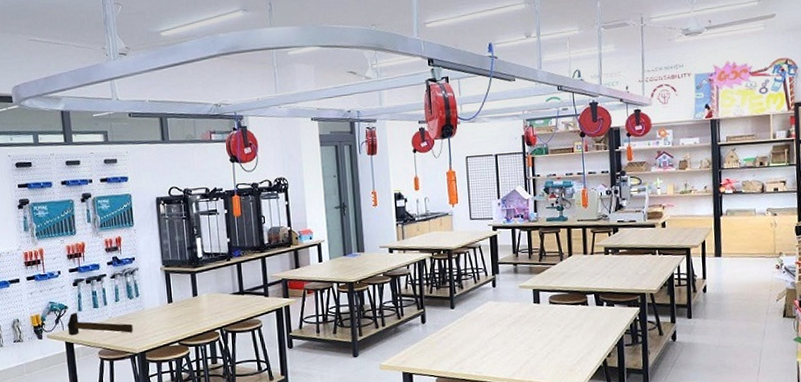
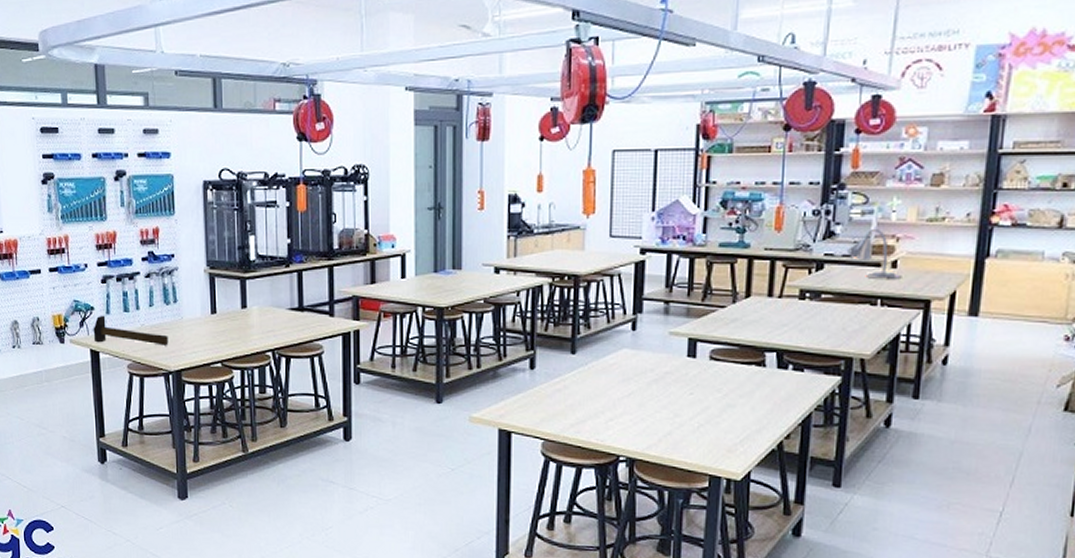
table lamp: none [631,200,669,237] -> present [846,228,900,280]

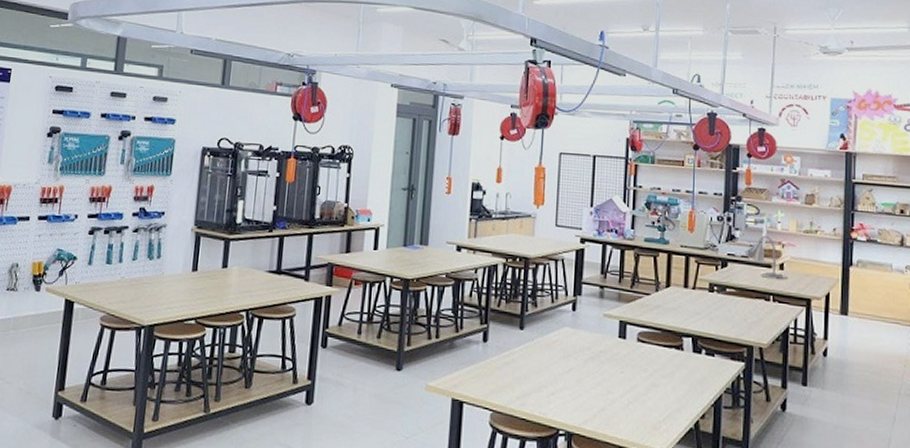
hammer: present [93,315,169,346] -> none [70,265,147,300]

